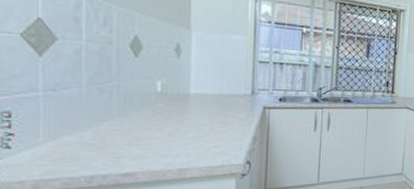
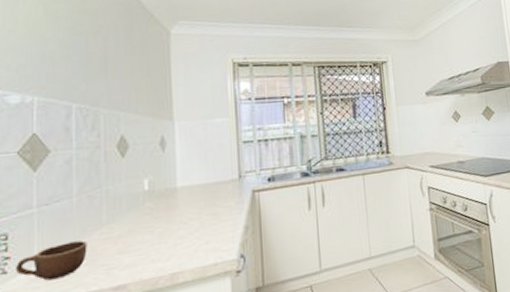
mug: none [19,128,96,160] -> present [14,240,87,281]

